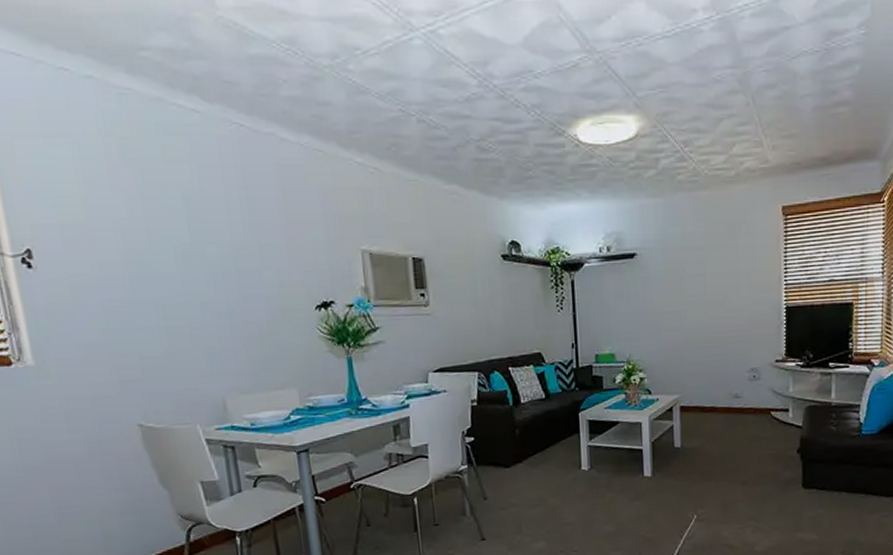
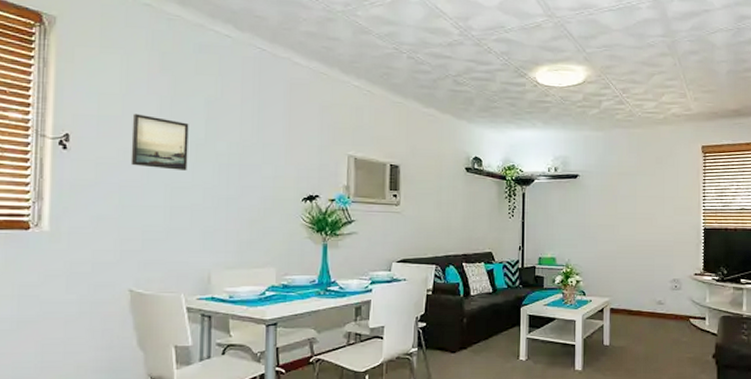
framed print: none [99,218,177,284] -> present [130,113,189,170]

